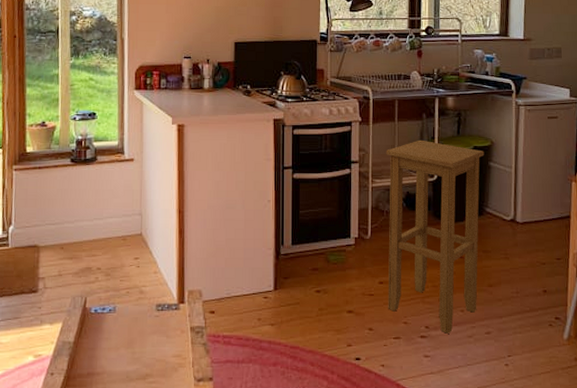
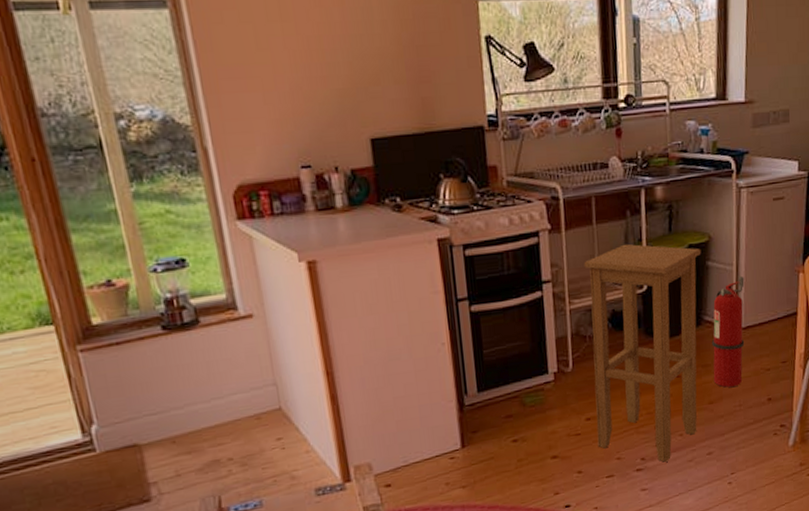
fire extinguisher: none [492,177,522,274] -> present [711,275,745,388]

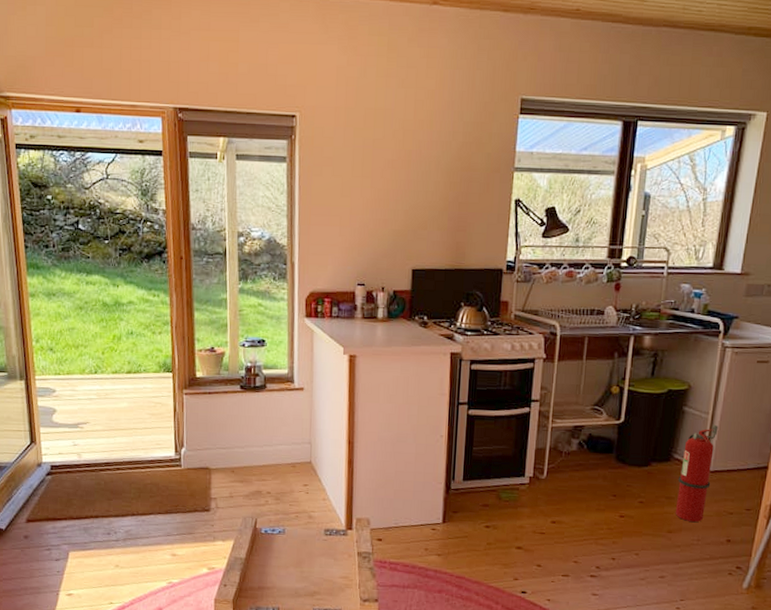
stool: present [584,244,701,462] -> none [559,380,680,575]

